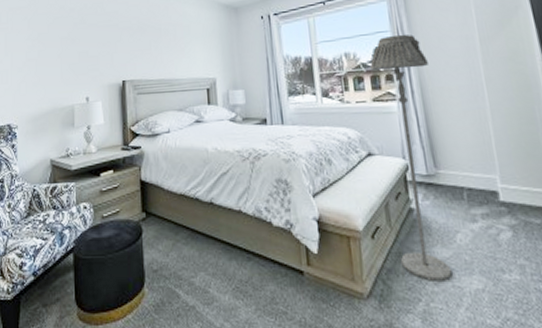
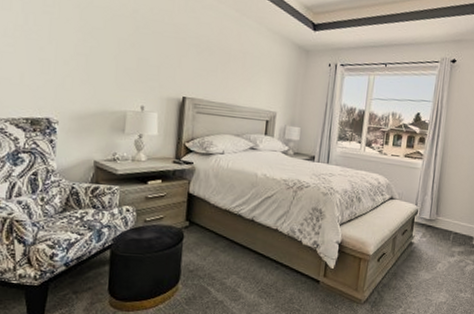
floor lamp: present [370,34,452,281] -> none [395,105,454,295]

